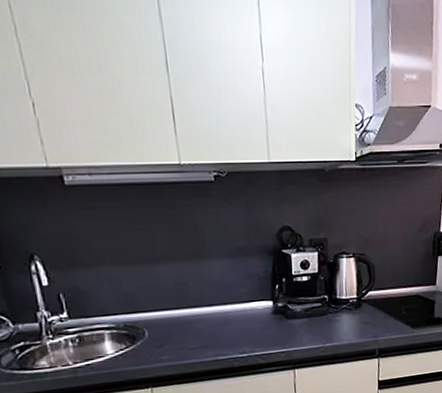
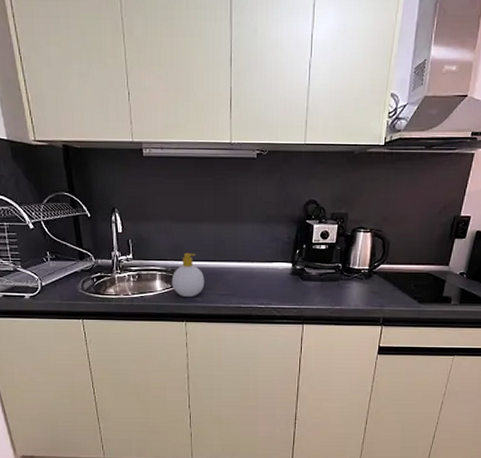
soap bottle: none [125,302,170,358] -> present [171,253,205,298]

